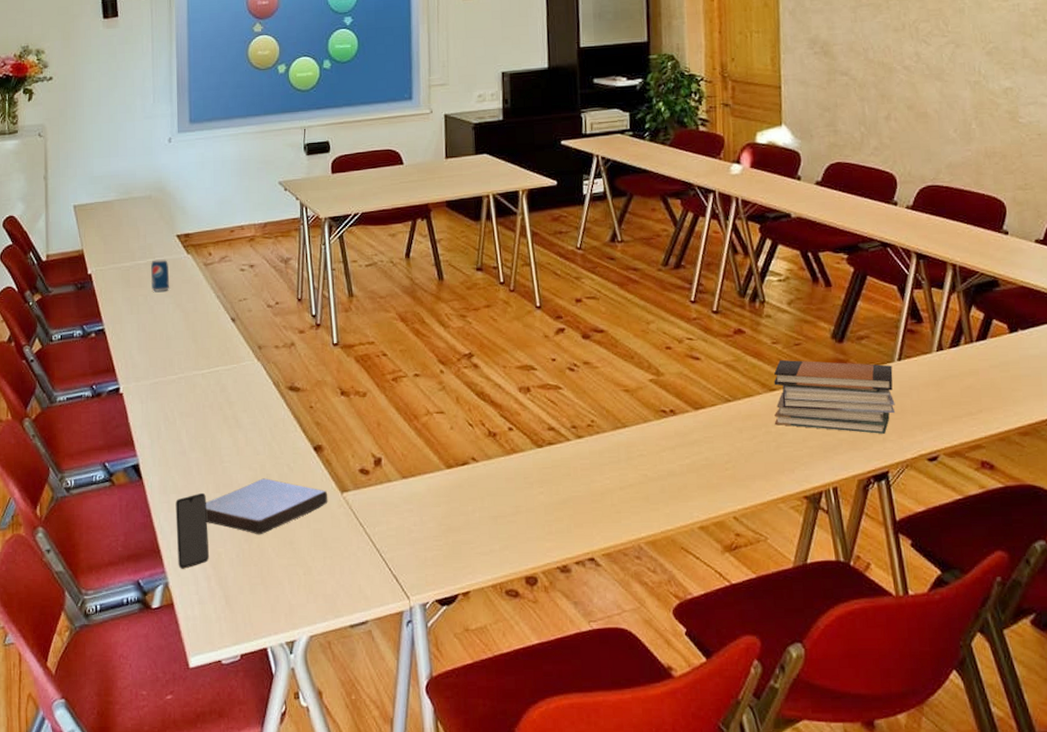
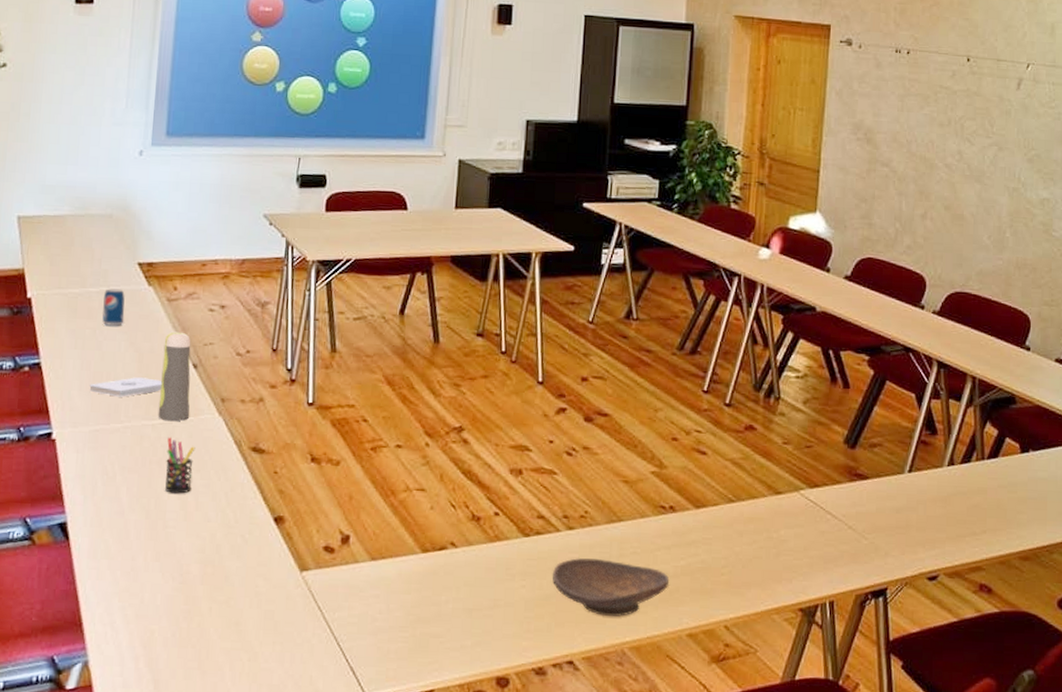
notepad: none [146,334,207,353] -> present [89,377,163,397]
smartphone: present [175,492,209,569] -> none [102,560,143,646]
water bottle: none [205,291,233,369] -> present [158,331,191,421]
book: present [205,478,328,535] -> none [140,549,285,613]
pen holder: none [216,383,241,432] -> present [164,437,196,494]
decorative bowl: none [566,463,677,516] -> present [552,558,670,617]
book stack: present [774,360,896,434] -> none [776,462,902,548]

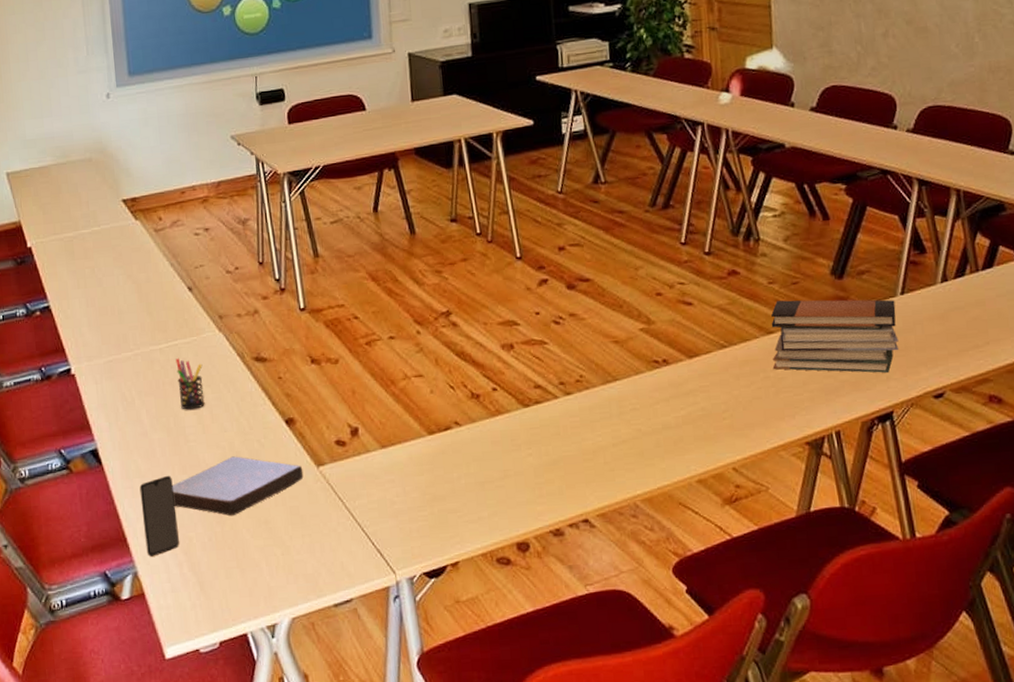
notepad: present [89,377,163,397] -> none [97,306,163,328]
beverage can: present [102,288,125,326] -> none [96,227,119,263]
smartphone: none [102,560,143,646] -> present [139,475,179,557]
book: none [140,549,285,613] -> present [172,456,304,517]
water bottle: present [158,331,191,421] -> none [158,258,193,343]
decorative bowl: present [552,558,670,617] -> none [556,419,673,474]
book stack: none [776,462,902,548] -> present [771,299,899,373]

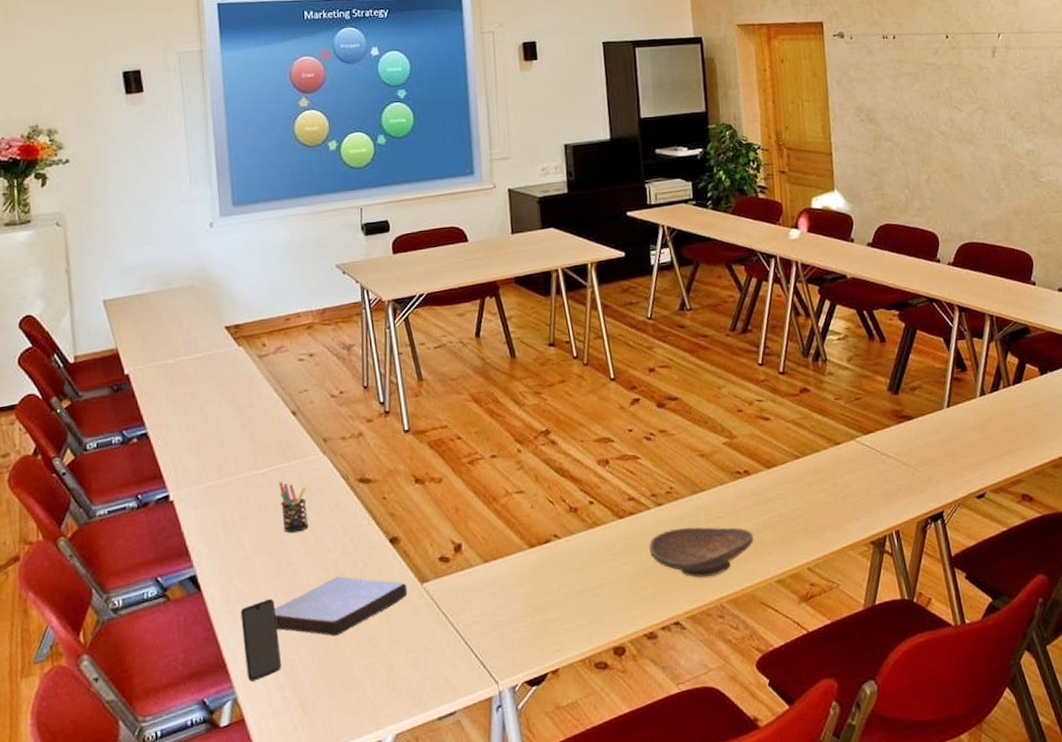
decorative bowl: none [556,419,673,474] -> present [648,527,754,578]
book stack: present [771,299,899,373] -> none [838,412,947,478]

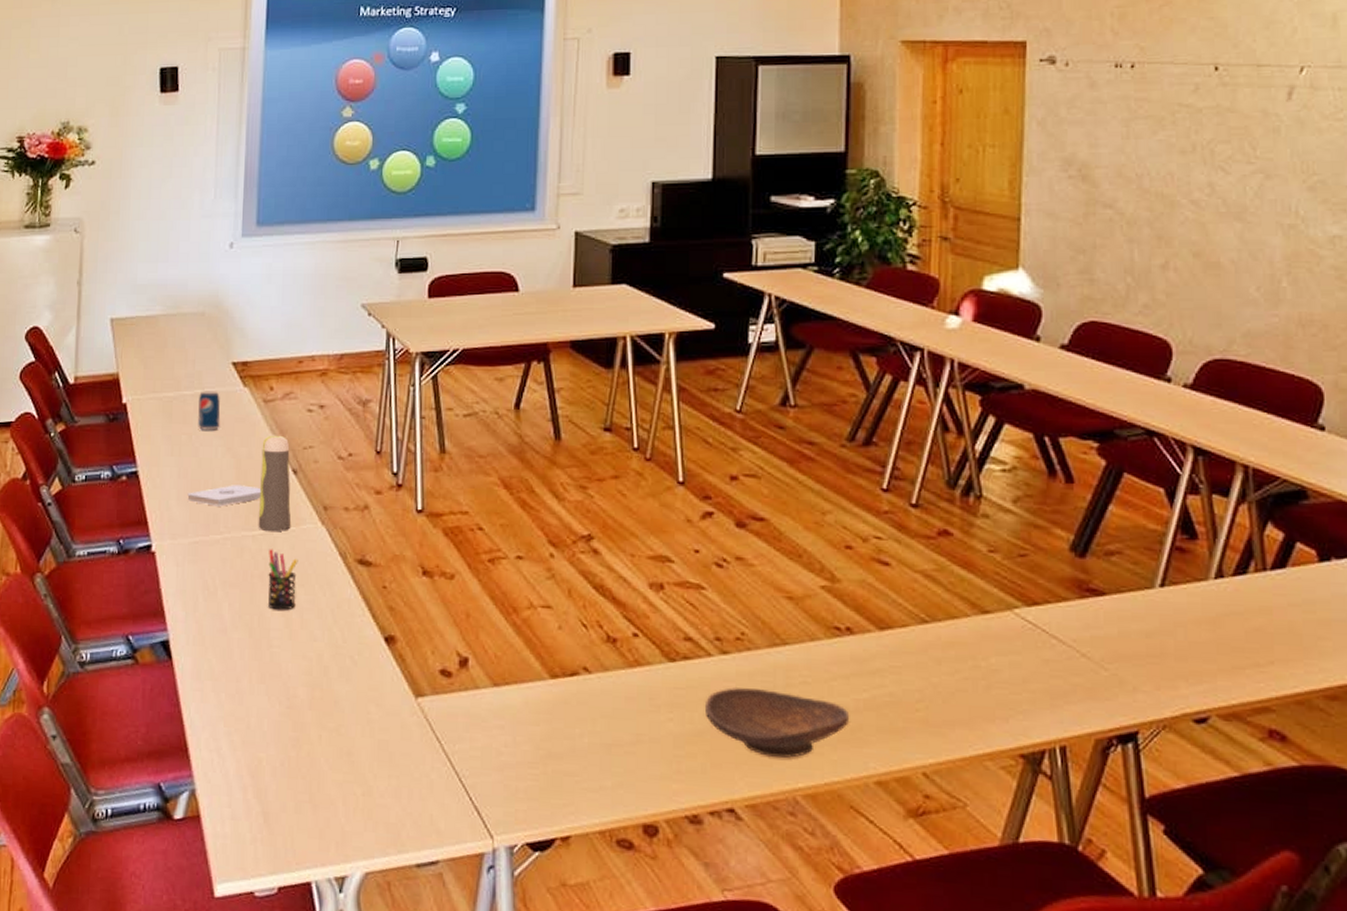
beverage can: none [197,353,221,389] -> present [198,391,220,431]
notepad: none [197,431,266,453] -> present [187,485,262,507]
smartphone: present [240,598,281,682] -> none [208,682,248,774]
water bottle: none [261,384,297,467] -> present [258,435,292,531]
book: present [274,576,408,637] -> none [246,671,399,741]

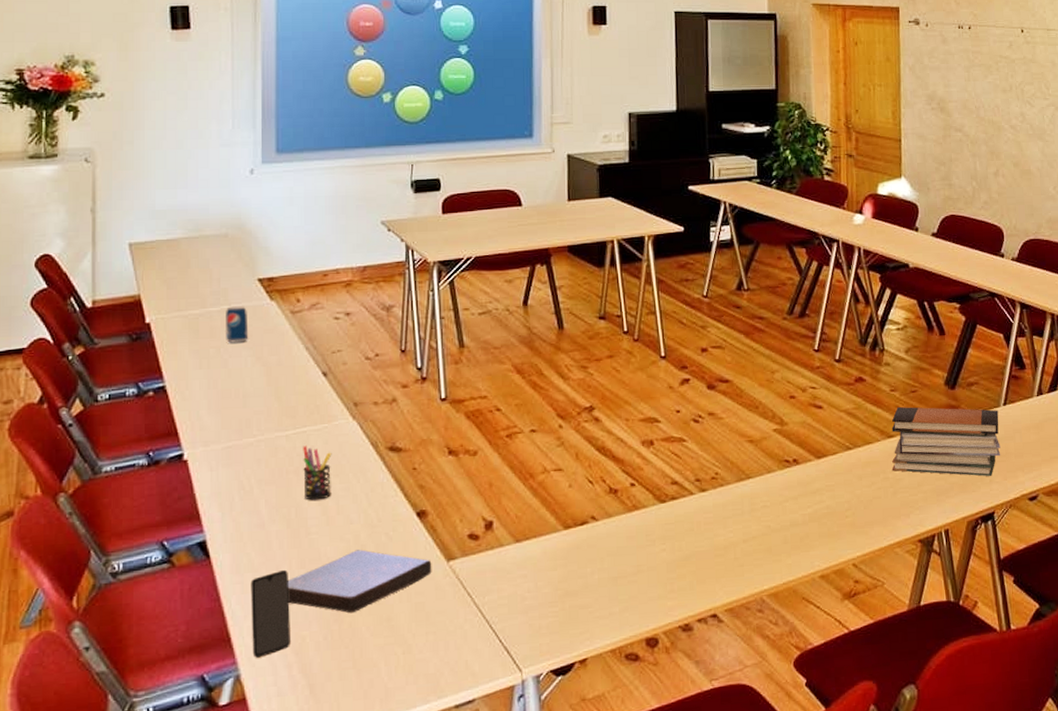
notepad: present [187,485,262,507] -> none [218,390,293,412]
smartphone: none [208,682,248,774] -> present [250,569,290,658]
book: none [246,671,399,741] -> present [287,549,432,614]
water bottle: present [258,435,292,531] -> none [291,342,324,430]
decorative bowl: present [704,688,850,759] -> none [689,515,799,569]
book stack: none [985,575,1153,682] -> present [891,407,1001,476]

